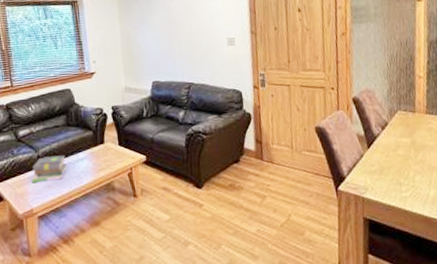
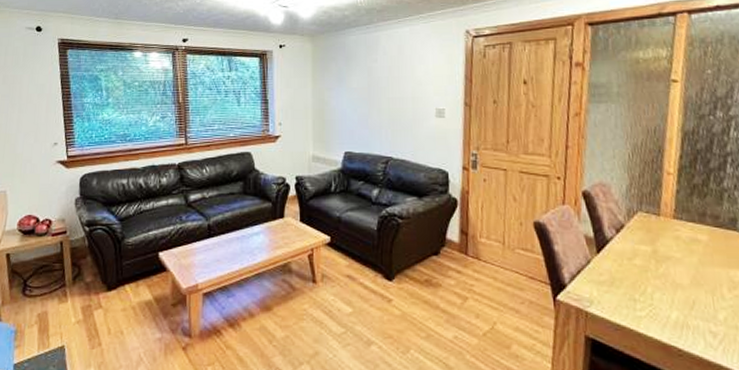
books: present [31,155,67,184] -> none [199,226,240,256]

